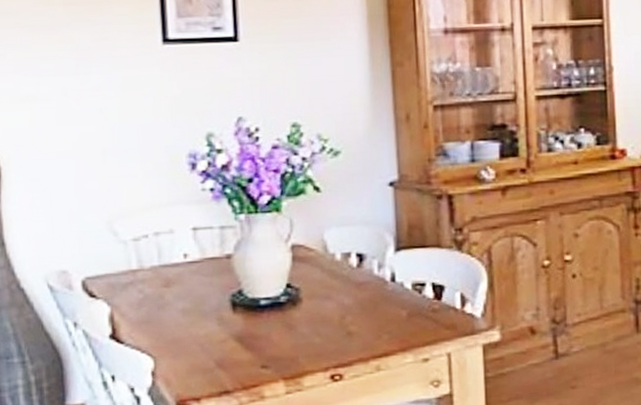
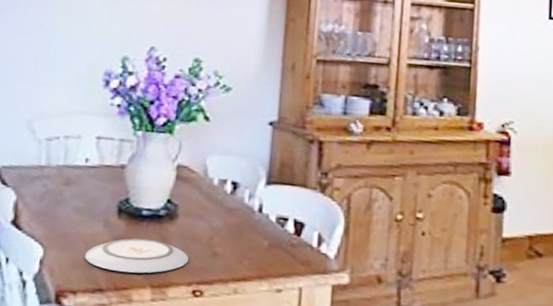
plate: none [203,329,321,370] -> present [85,238,189,274]

